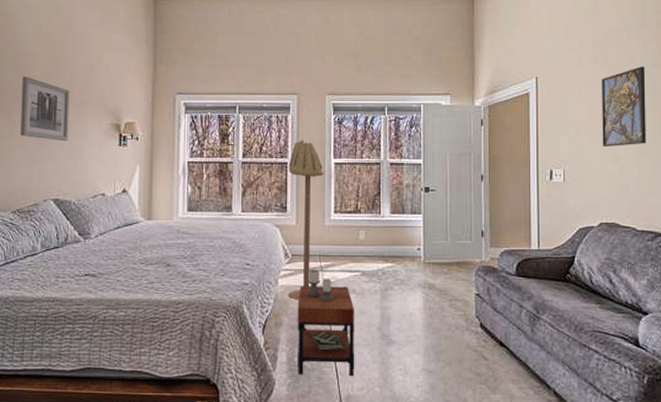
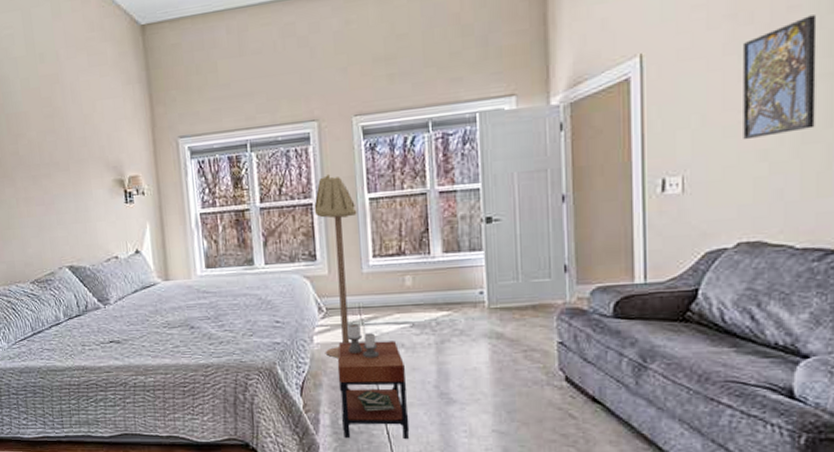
wall art: present [20,76,70,142] -> none [19,138,74,205]

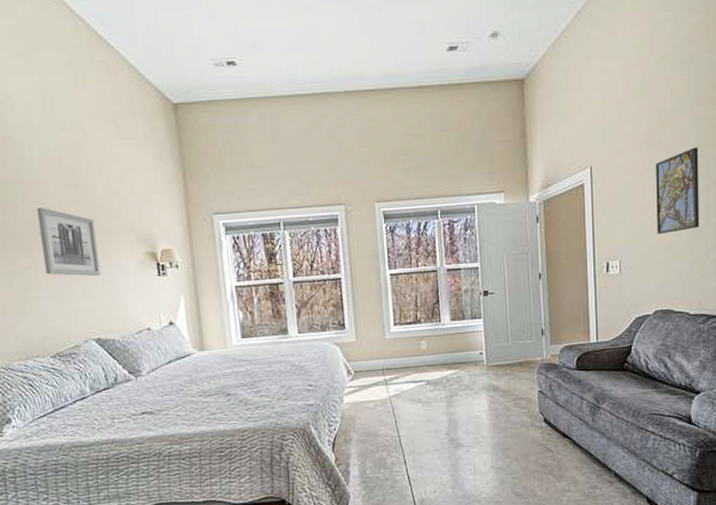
wall art: none [19,138,74,205] -> present [36,207,101,277]
floor lamp: present [314,175,357,358] -> none [342,253,380,415]
side table: present [337,323,410,440] -> none [364,383,426,486]

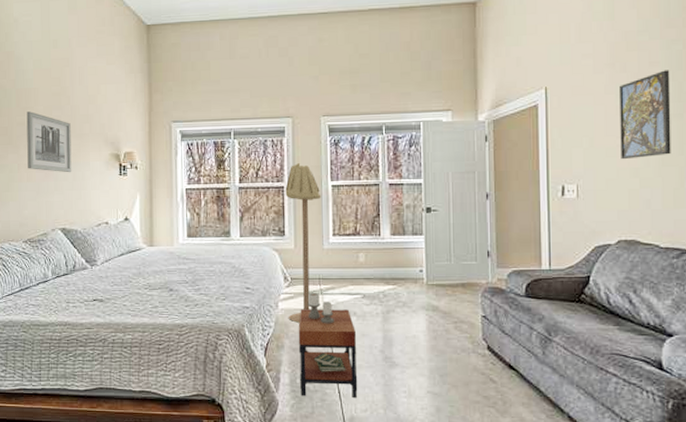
floor lamp: none [342,253,380,415] -> present [285,163,321,323]
side table: none [364,383,426,486] -> present [298,292,358,399]

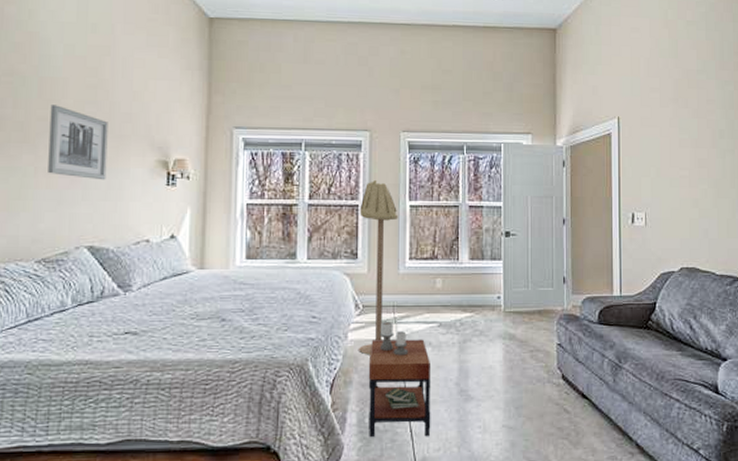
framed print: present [620,70,671,160] -> none [682,108,725,190]

